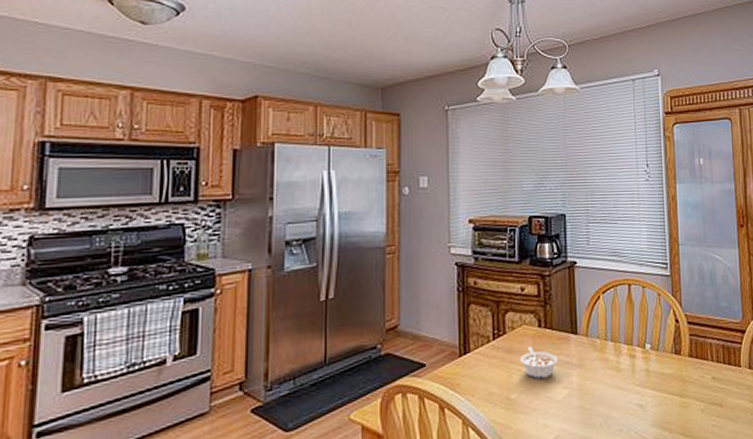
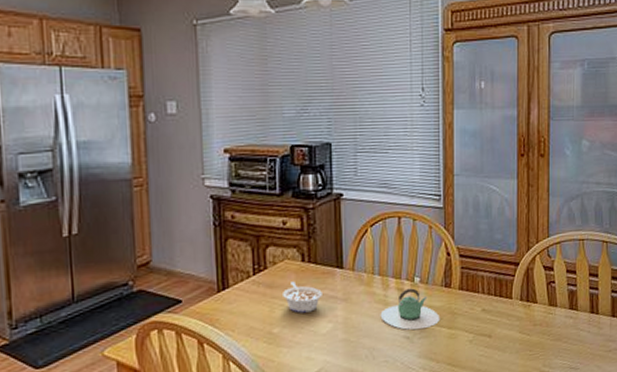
teapot: none [613,354,672,398] -> present [380,288,440,330]

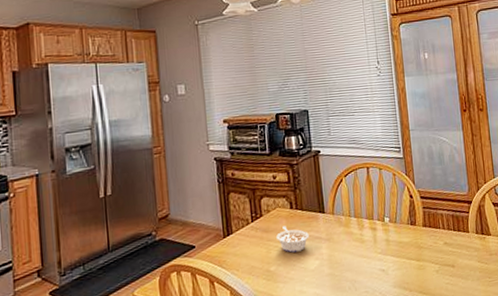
teapot: present [380,288,440,330] -> none [358,227,410,264]

